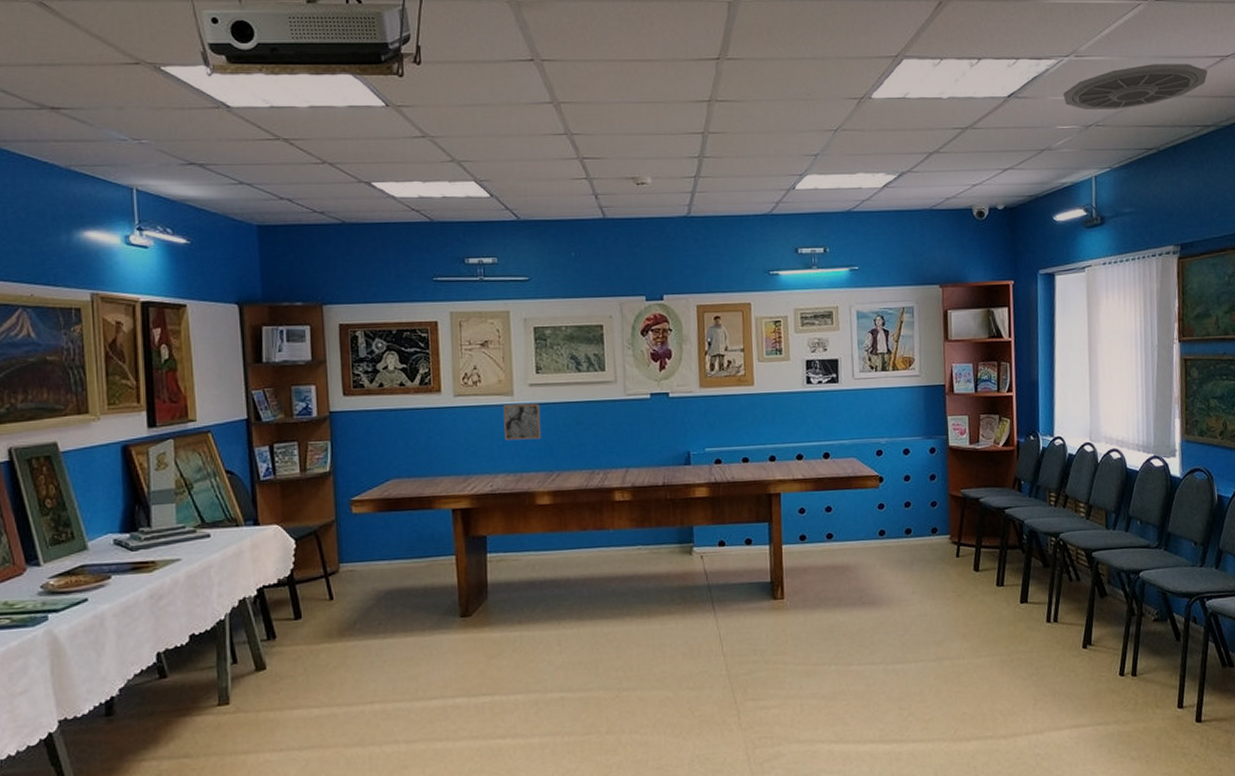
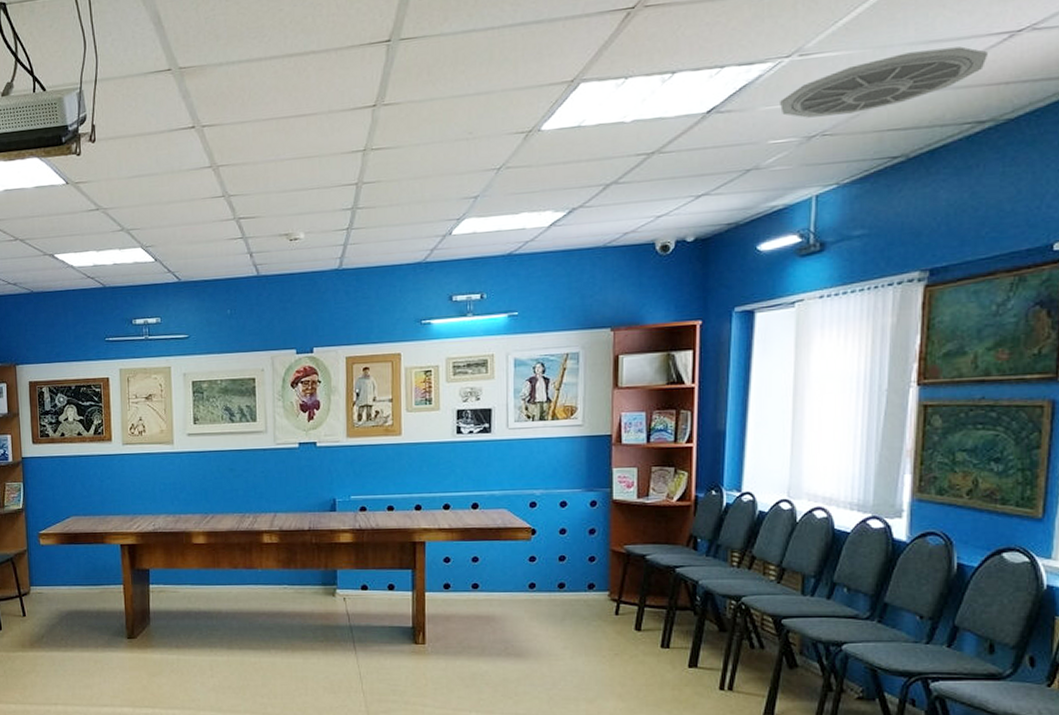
wall art: present [503,403,542,441] -> none [165,452,198,485]

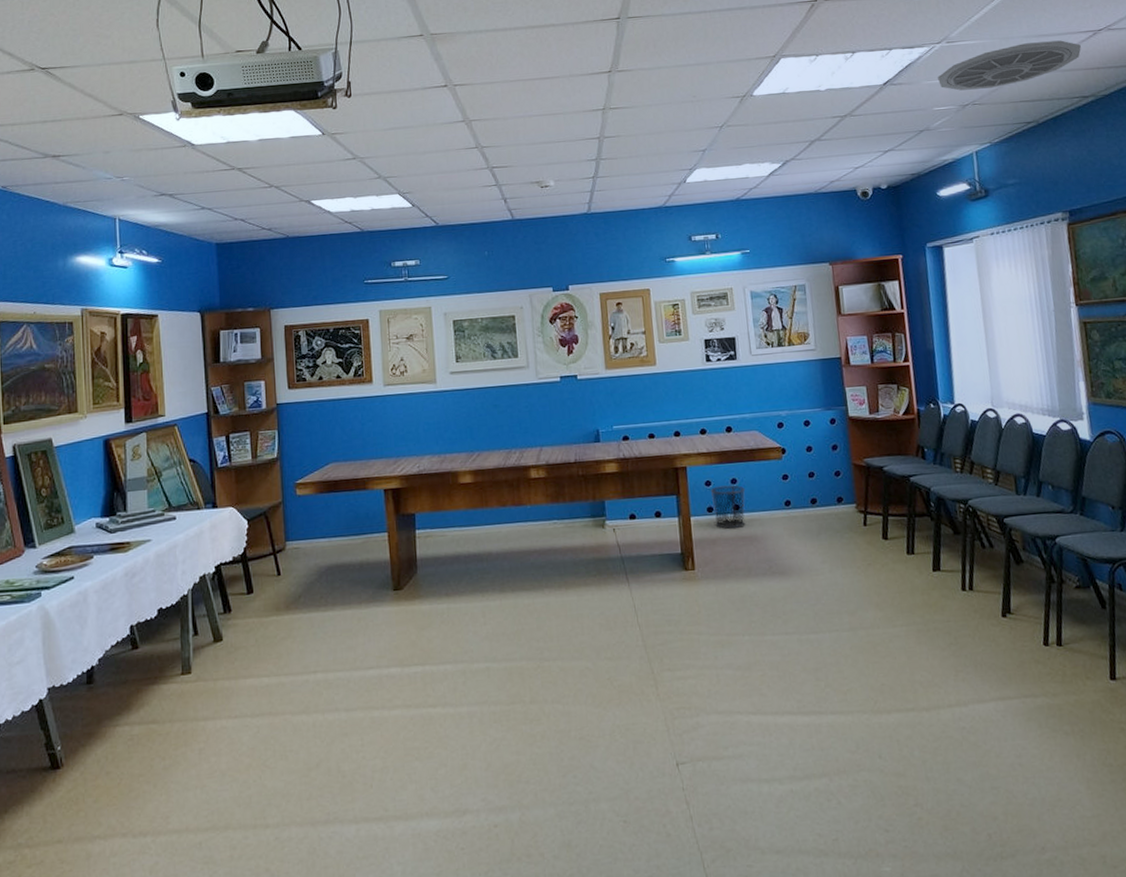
waste bin: none [448,563,487,607] -> present [710,485,746,529]

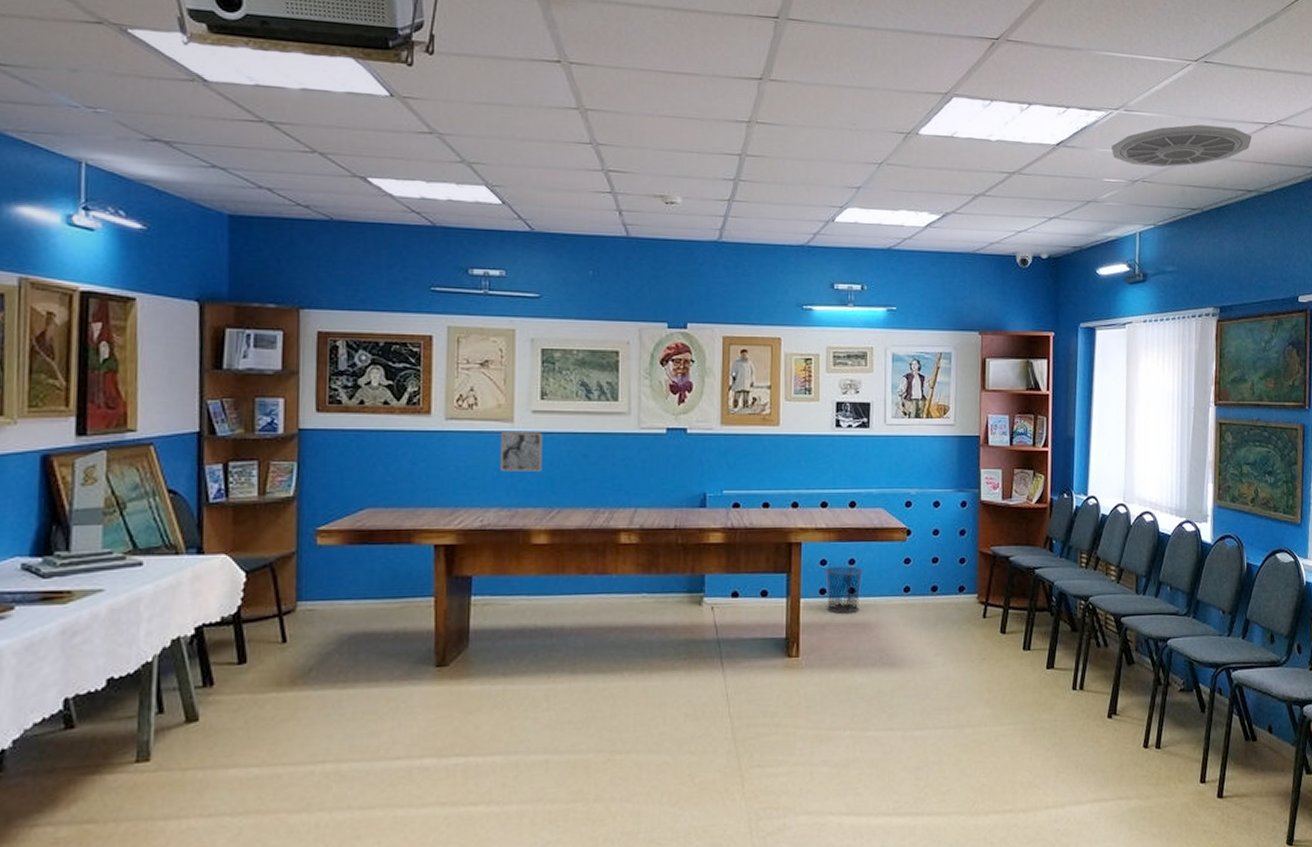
wall art: none [428,389,462,425] -> present [501,432,543,472]

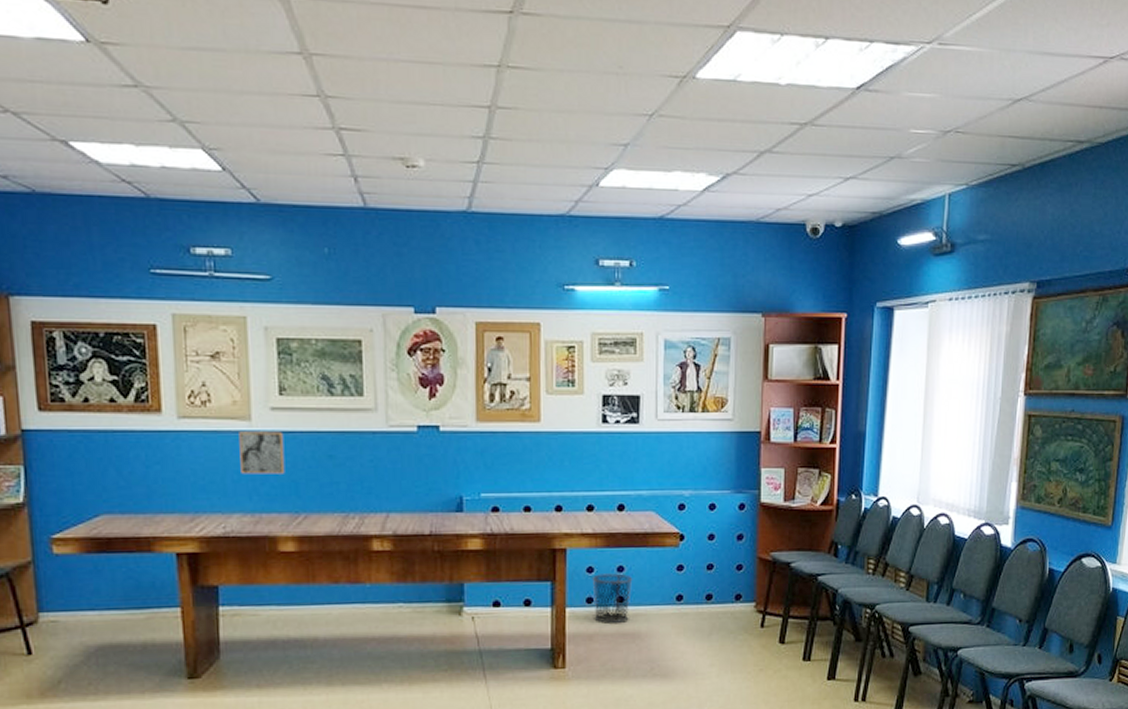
ceiling vent: present [1112,124,1252,167] -> none [921,60,1087,114]

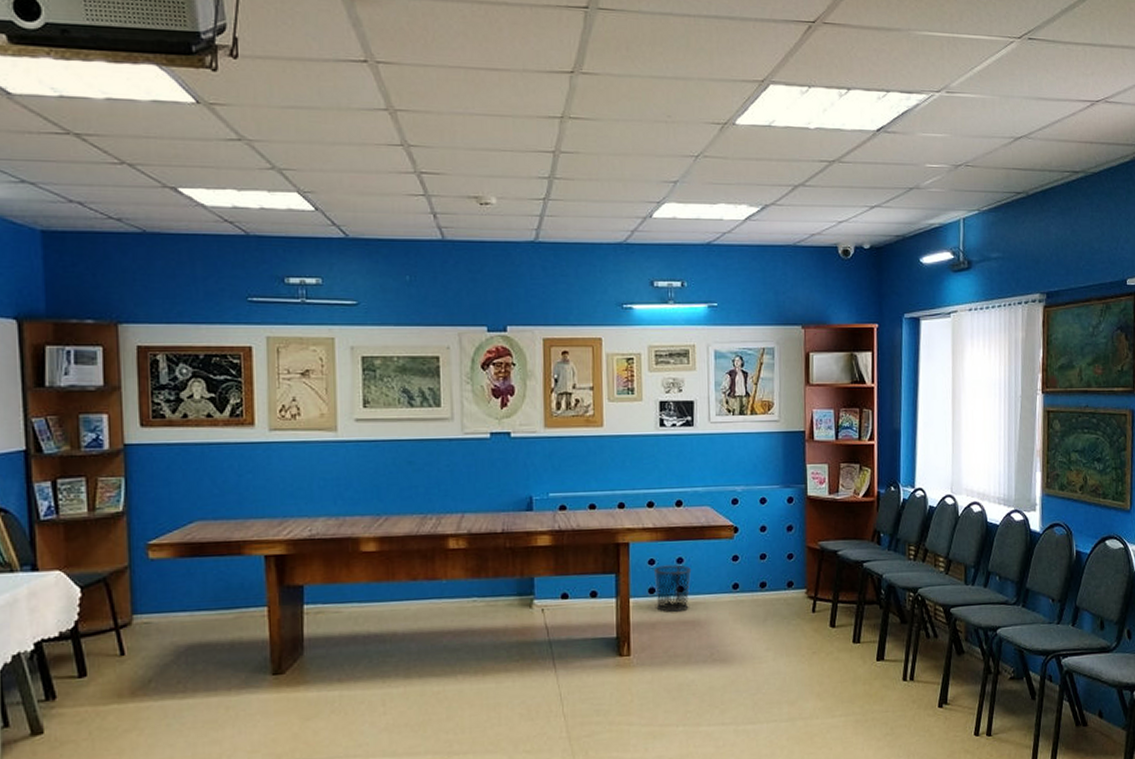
wall art: present [239,431,285,475] -> none [326,440,368,481]

